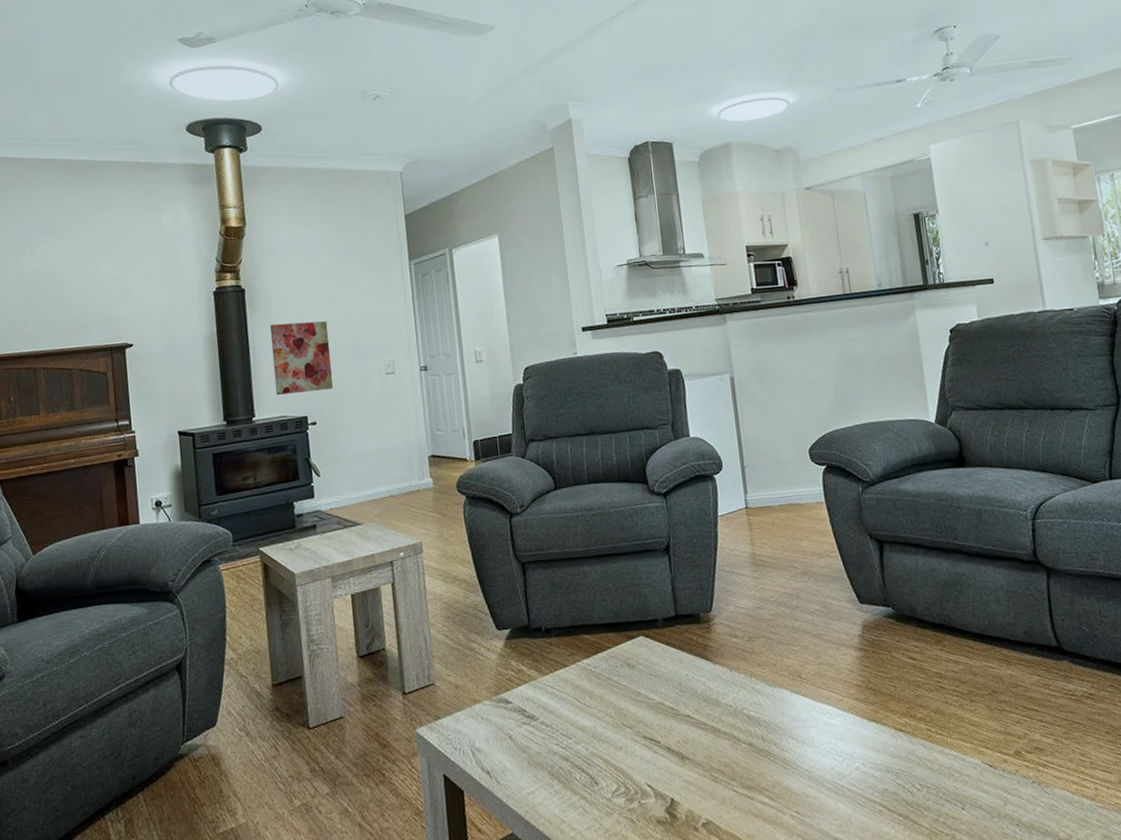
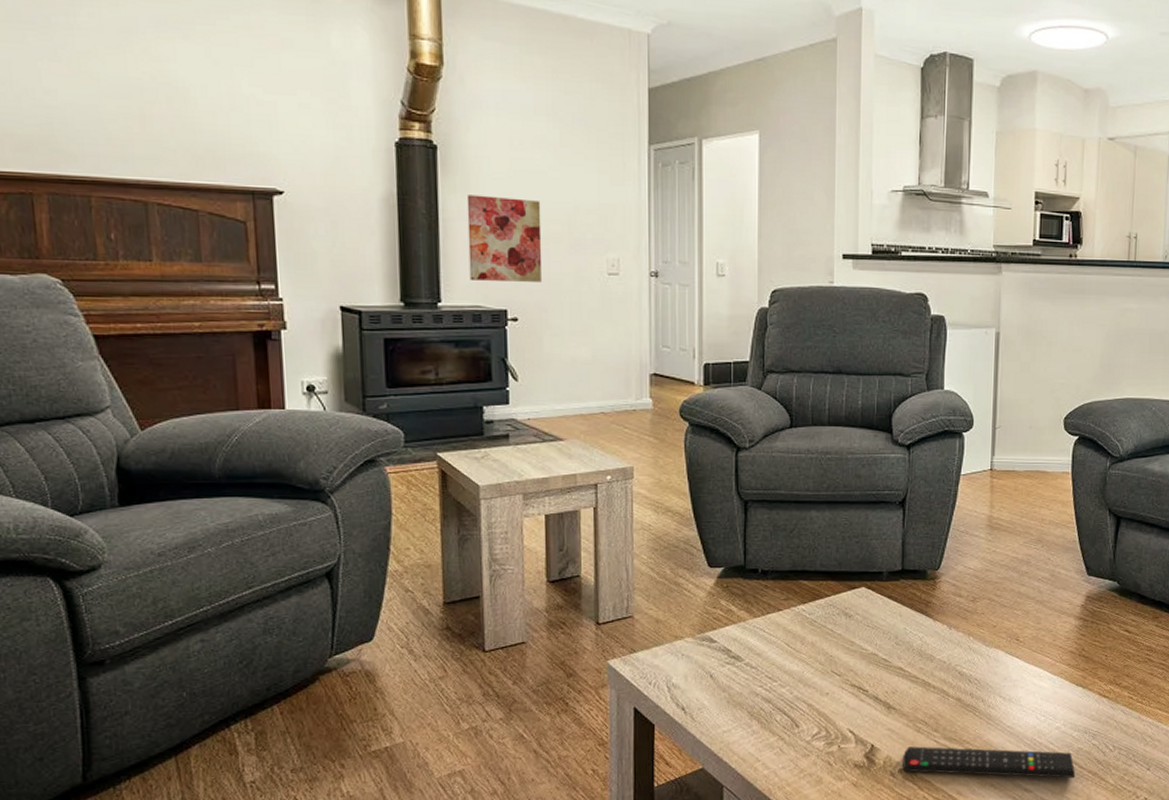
remote control: none [704,794,886,826] -> present [903,746,1076,779]

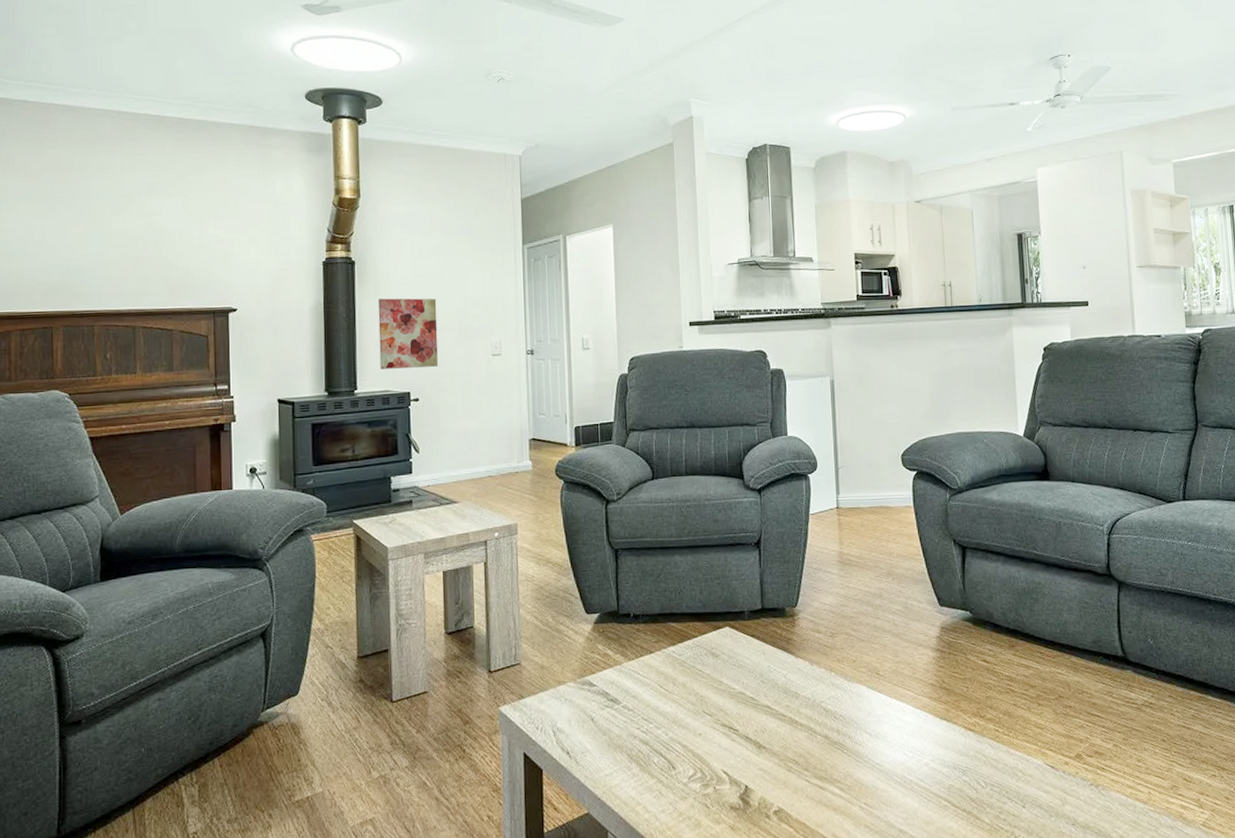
remote control: present [903,746,1076,779] -> none [777,786,950,818]

